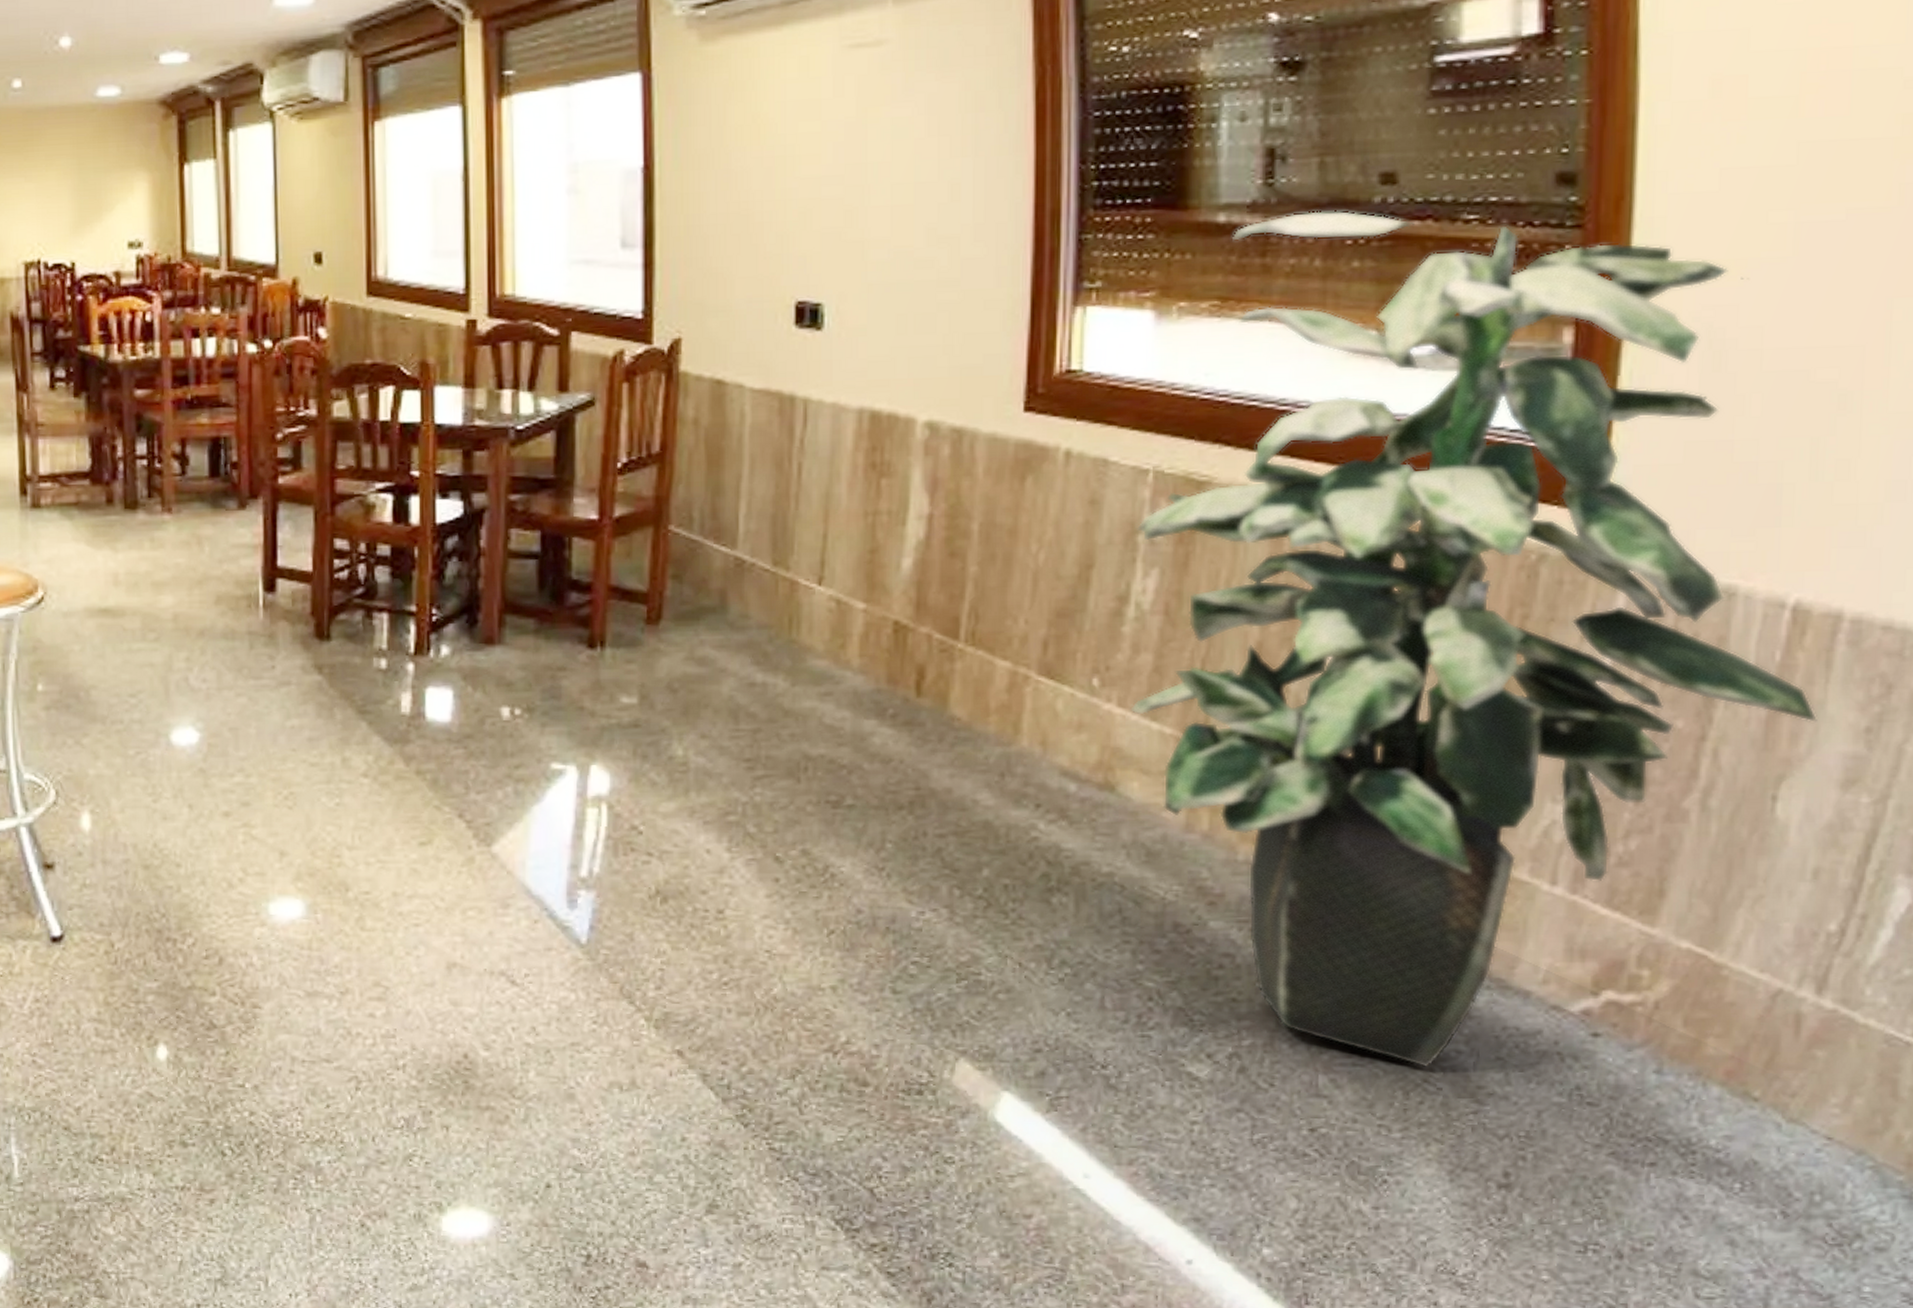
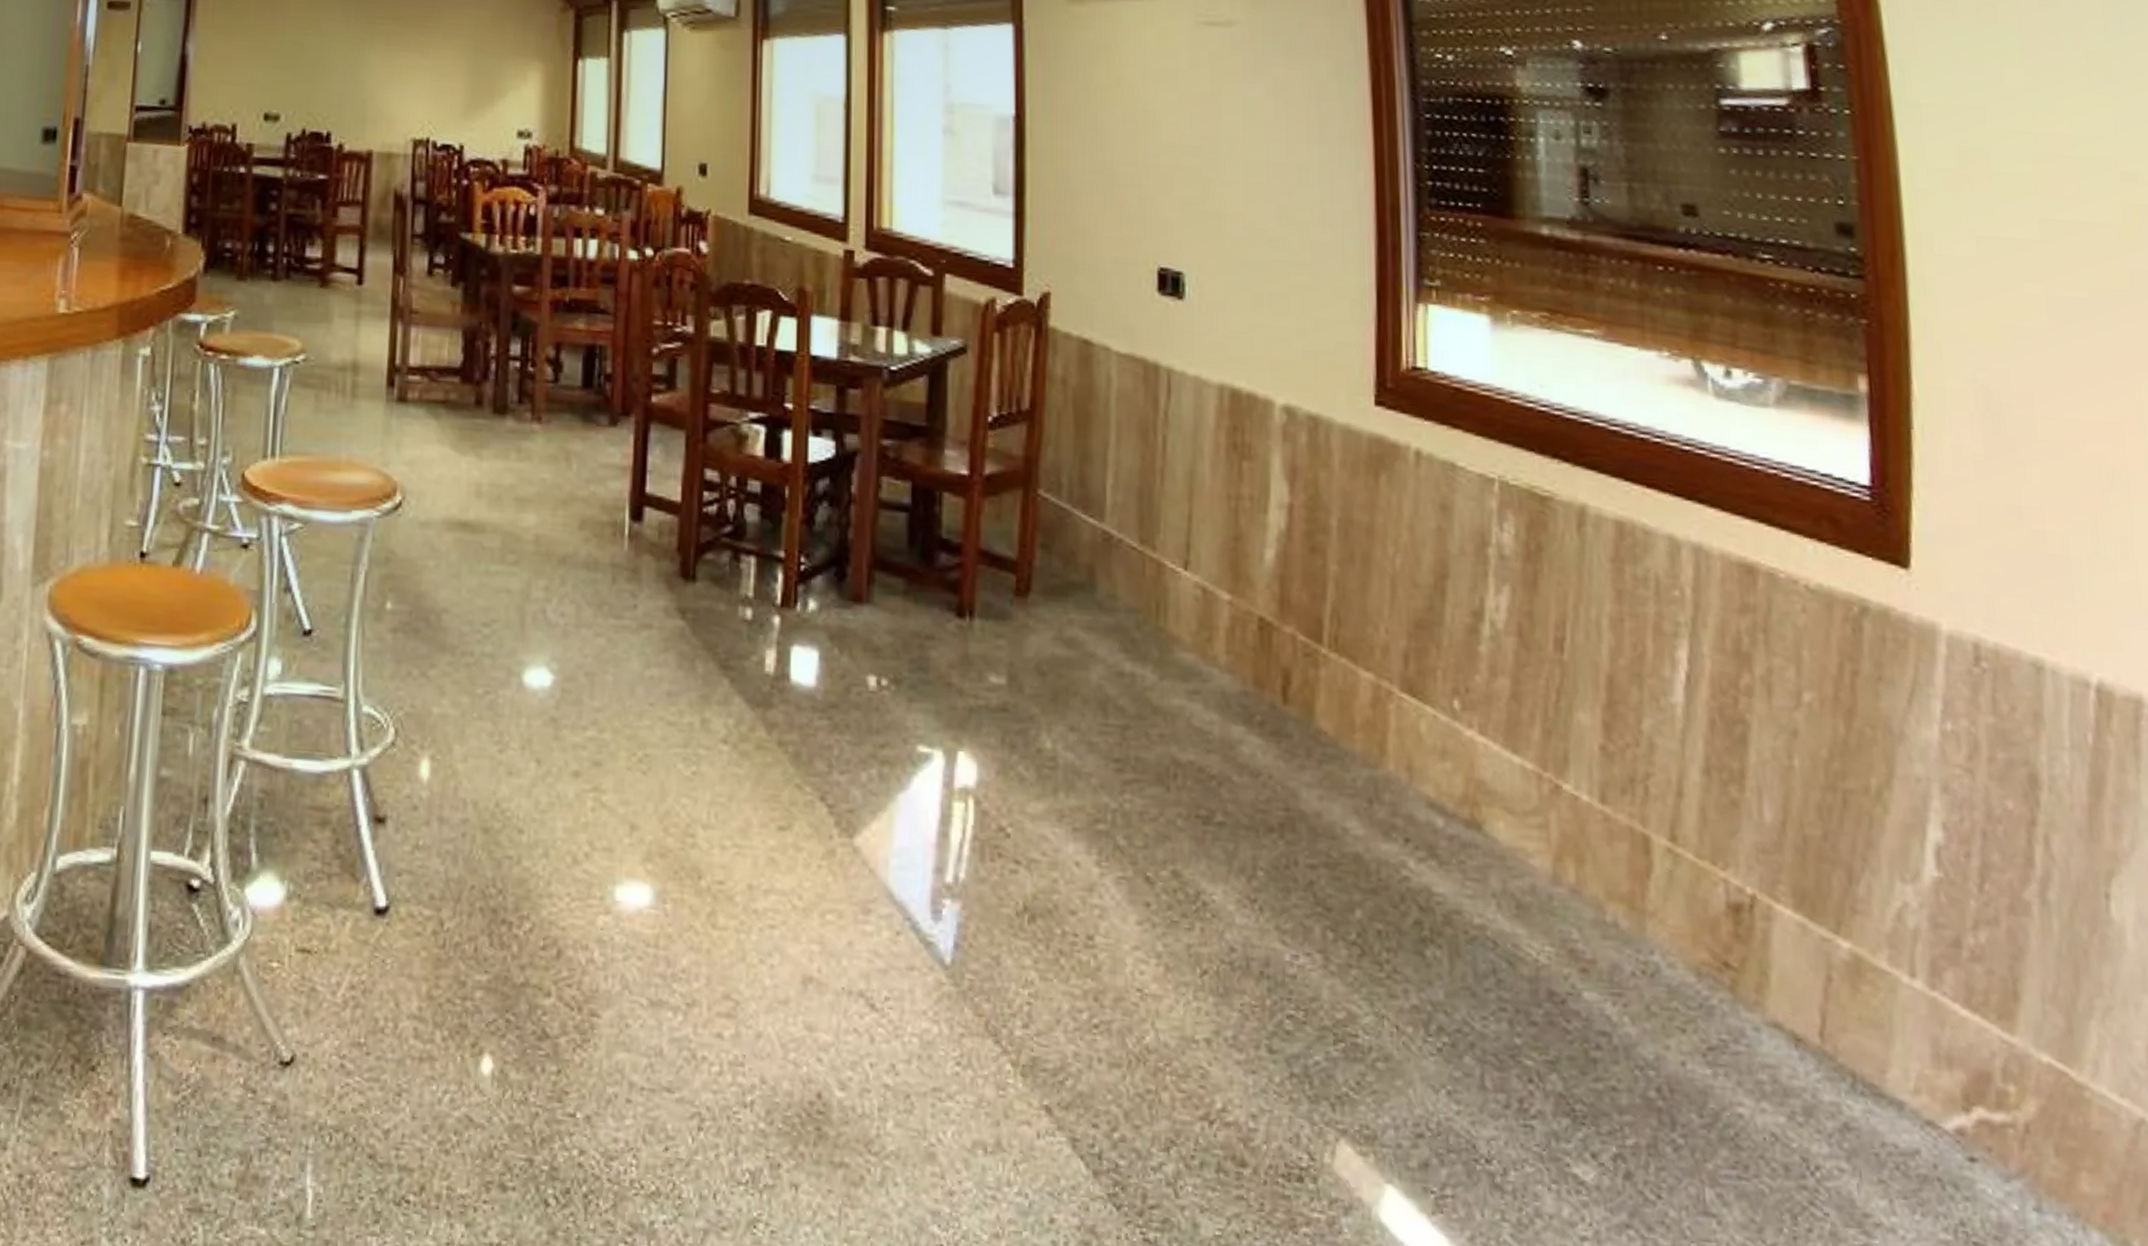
indoor plant: present [1130,210,1817,1068] -> none [1487,233,2135,1188]

